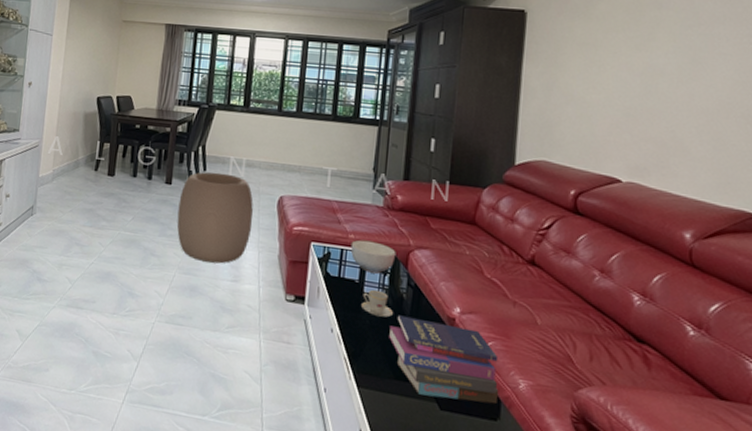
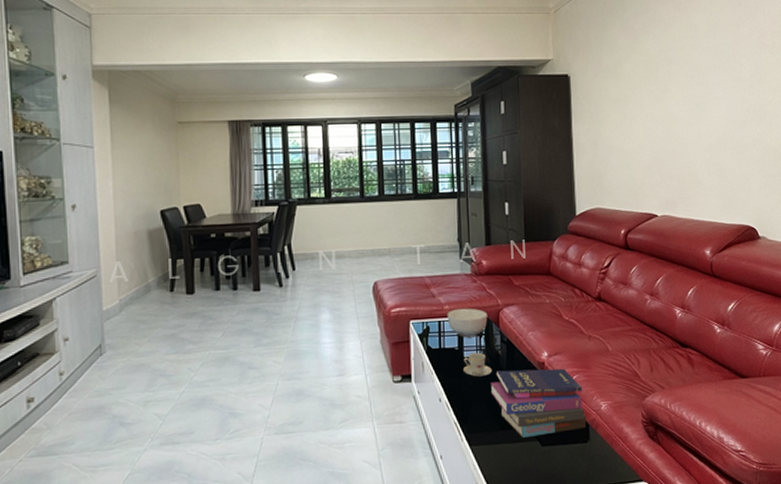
pouf: present [177,172,254,264] -> none [271,269,350,363]

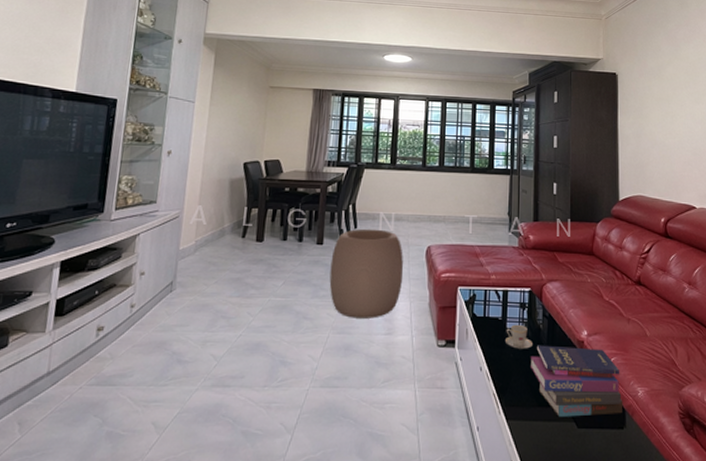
pouf: none [271,269,350,363] -> present [329,228,403,318]
bowl: present [447,308,488,338] -> none [493,279,532,309]

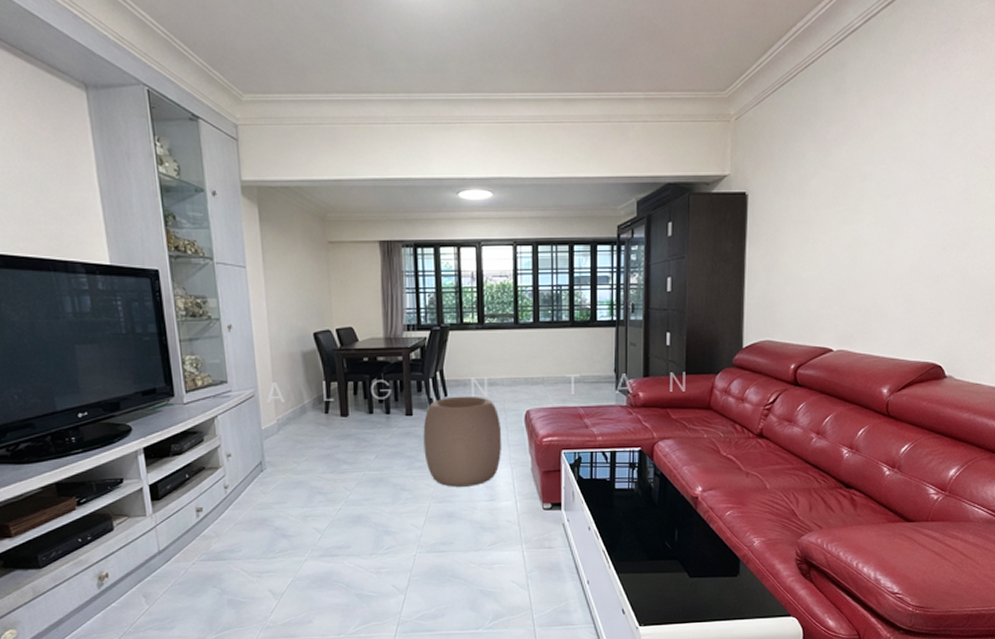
teacup: present [506,324,532,350] -> none [615,484,643,509]
books: present [530,345,623,417] -> none [640,503,738,568]

